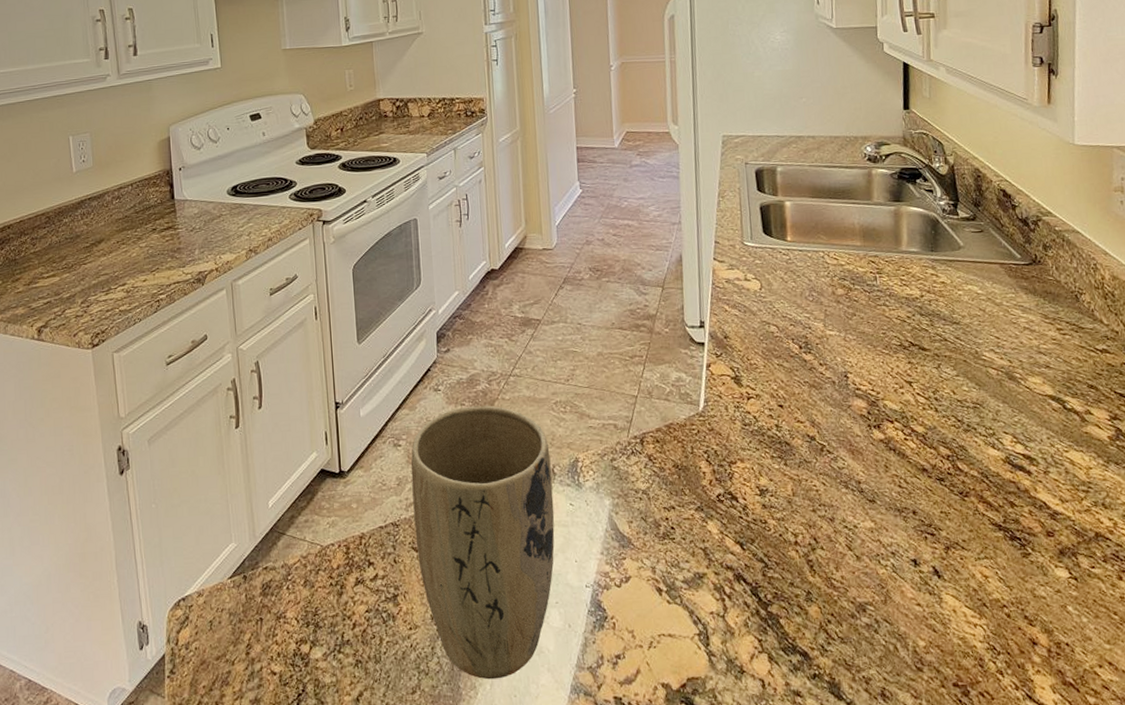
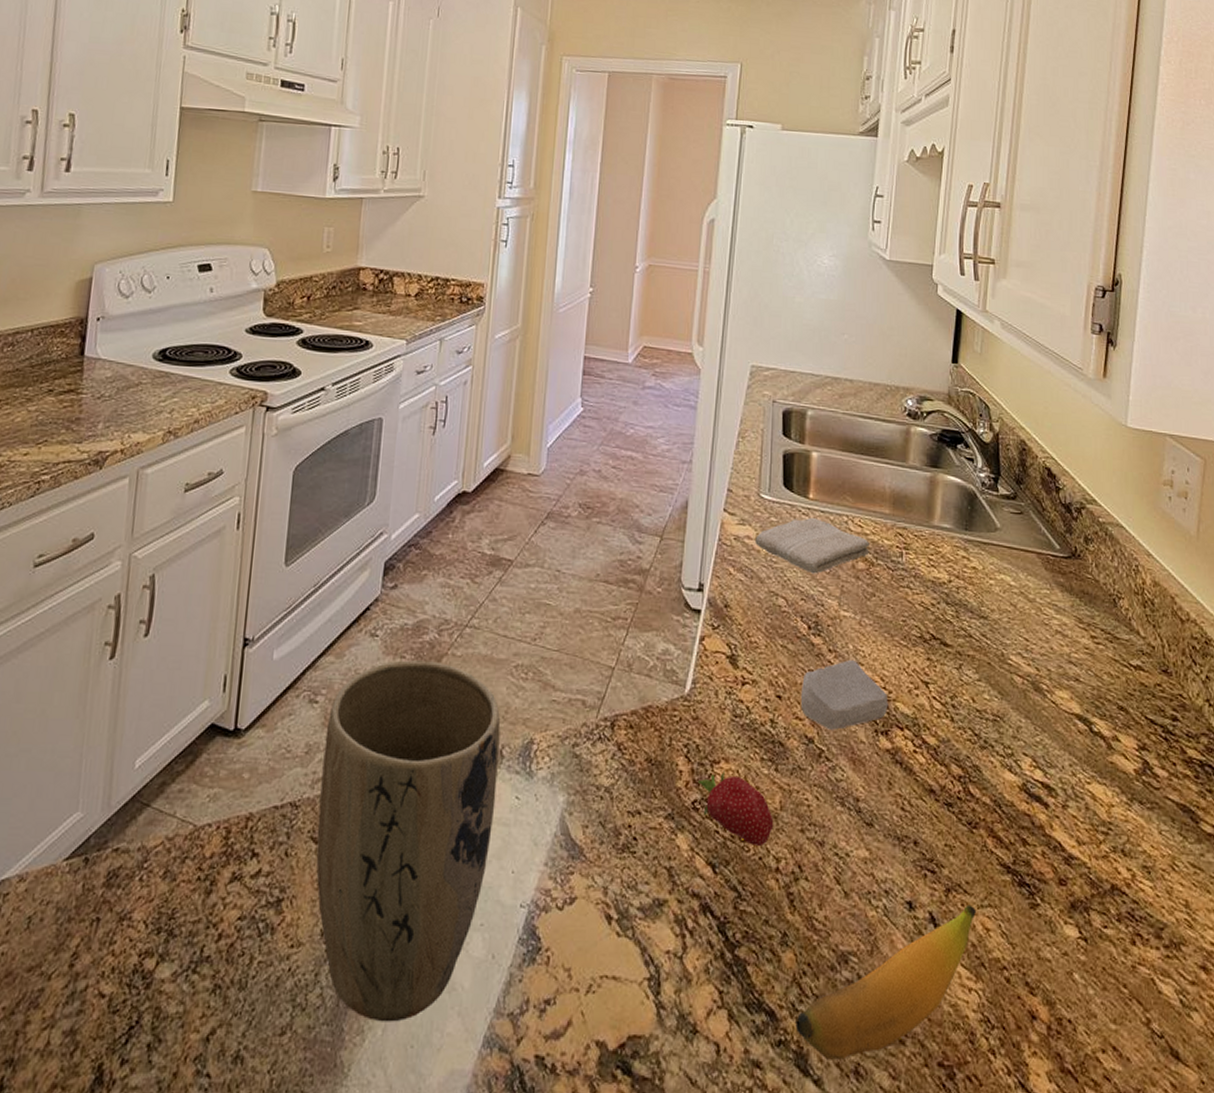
fruit: none [719,469,789,526] -> present [697,770,774,847]
washcloth: none [744,257,846,303] -> present [755,518,870,574]
soap bar: none [799,370,878,428] -> present [800,660,888,730]
banana: none [825,558,974,687] -> present [794,904,976,1060]

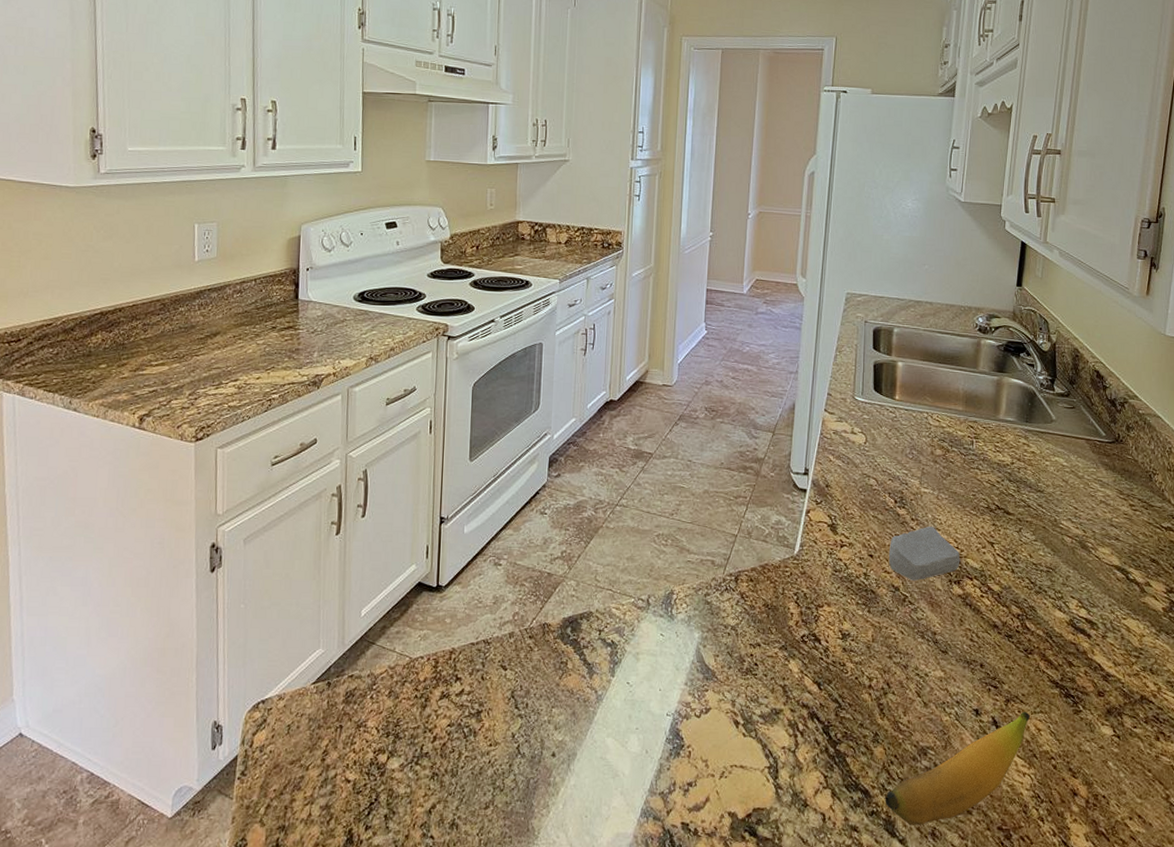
plant pot: present [316,660,501,1022] -> none [505,532,647,799]
fruit: present [697,770,774,847] -> none [805,612,867,670]
washcloth: present [755,518,870,574] -> none [851,415,946,460]

